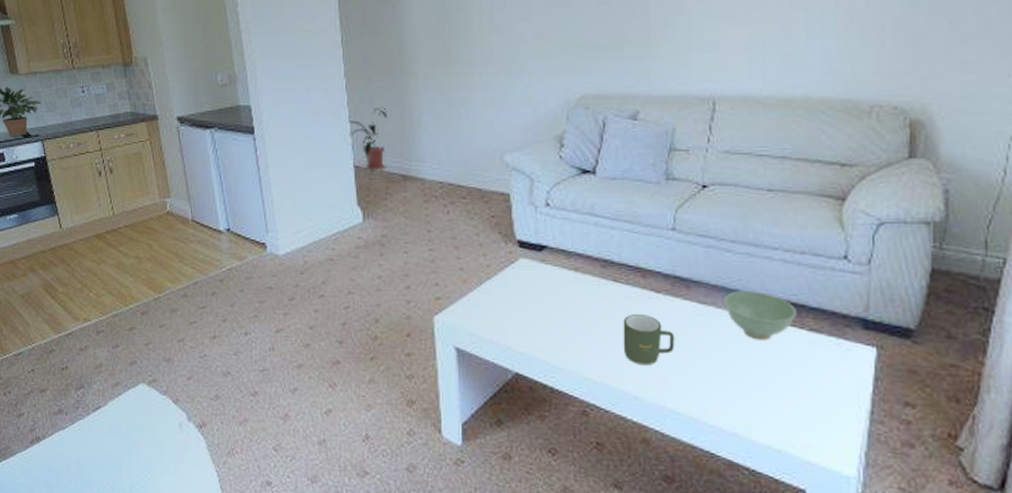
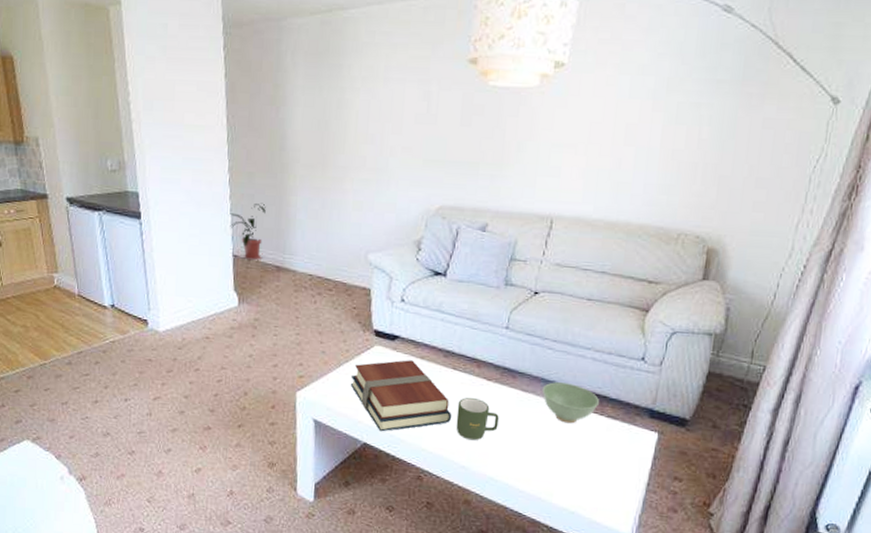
books: none [494,273,618,359] -> present [350,360,452,432]

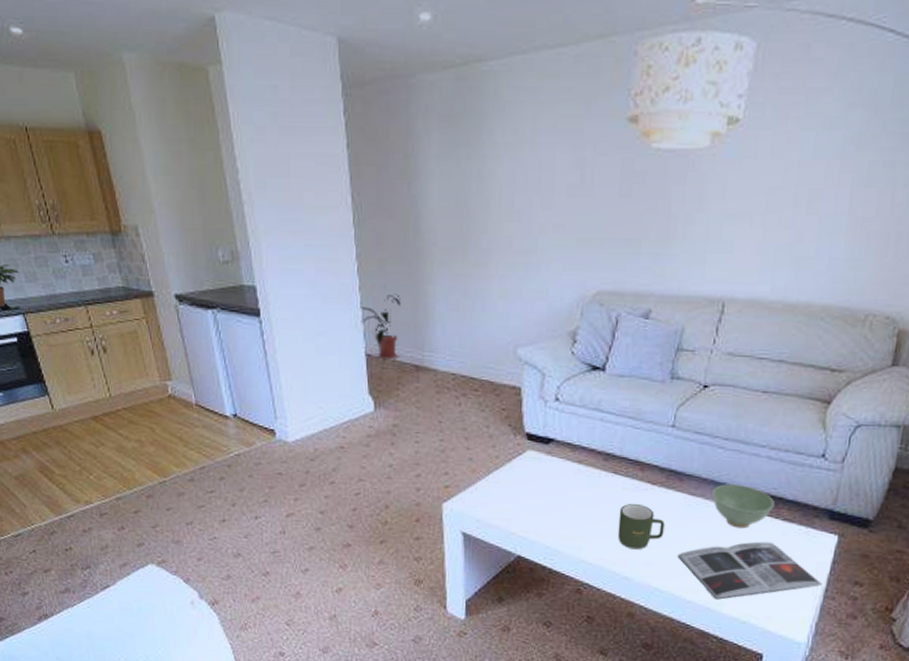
books: present [350,360,452,432] -> none [501,465,614,543]
magazine: none [510,436,644,490] -> present [677,541,822,600]

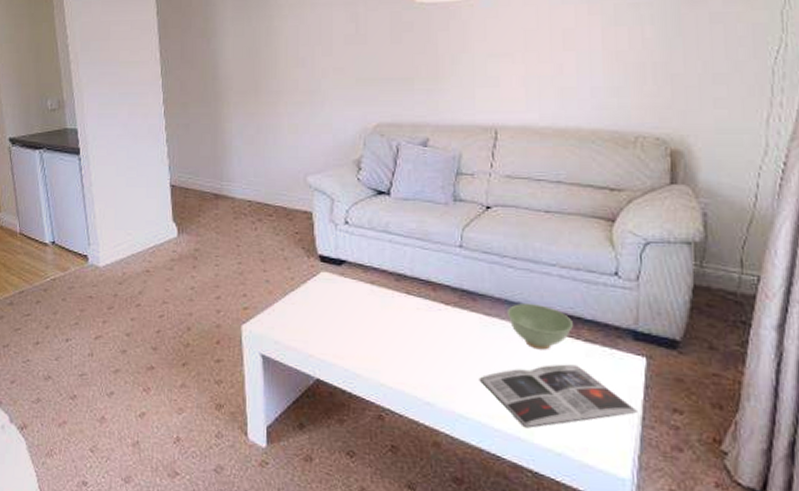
house plant: present [360,294,401,360] -> none [166,131,202,190]
mug: present [617,504,665,550] -> none [415,325,462,373]

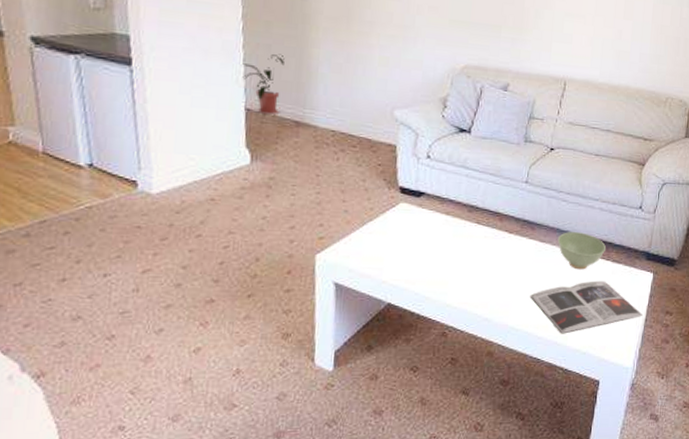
house plant: none [166,131,202,190] -> present [242,54,285,116]

